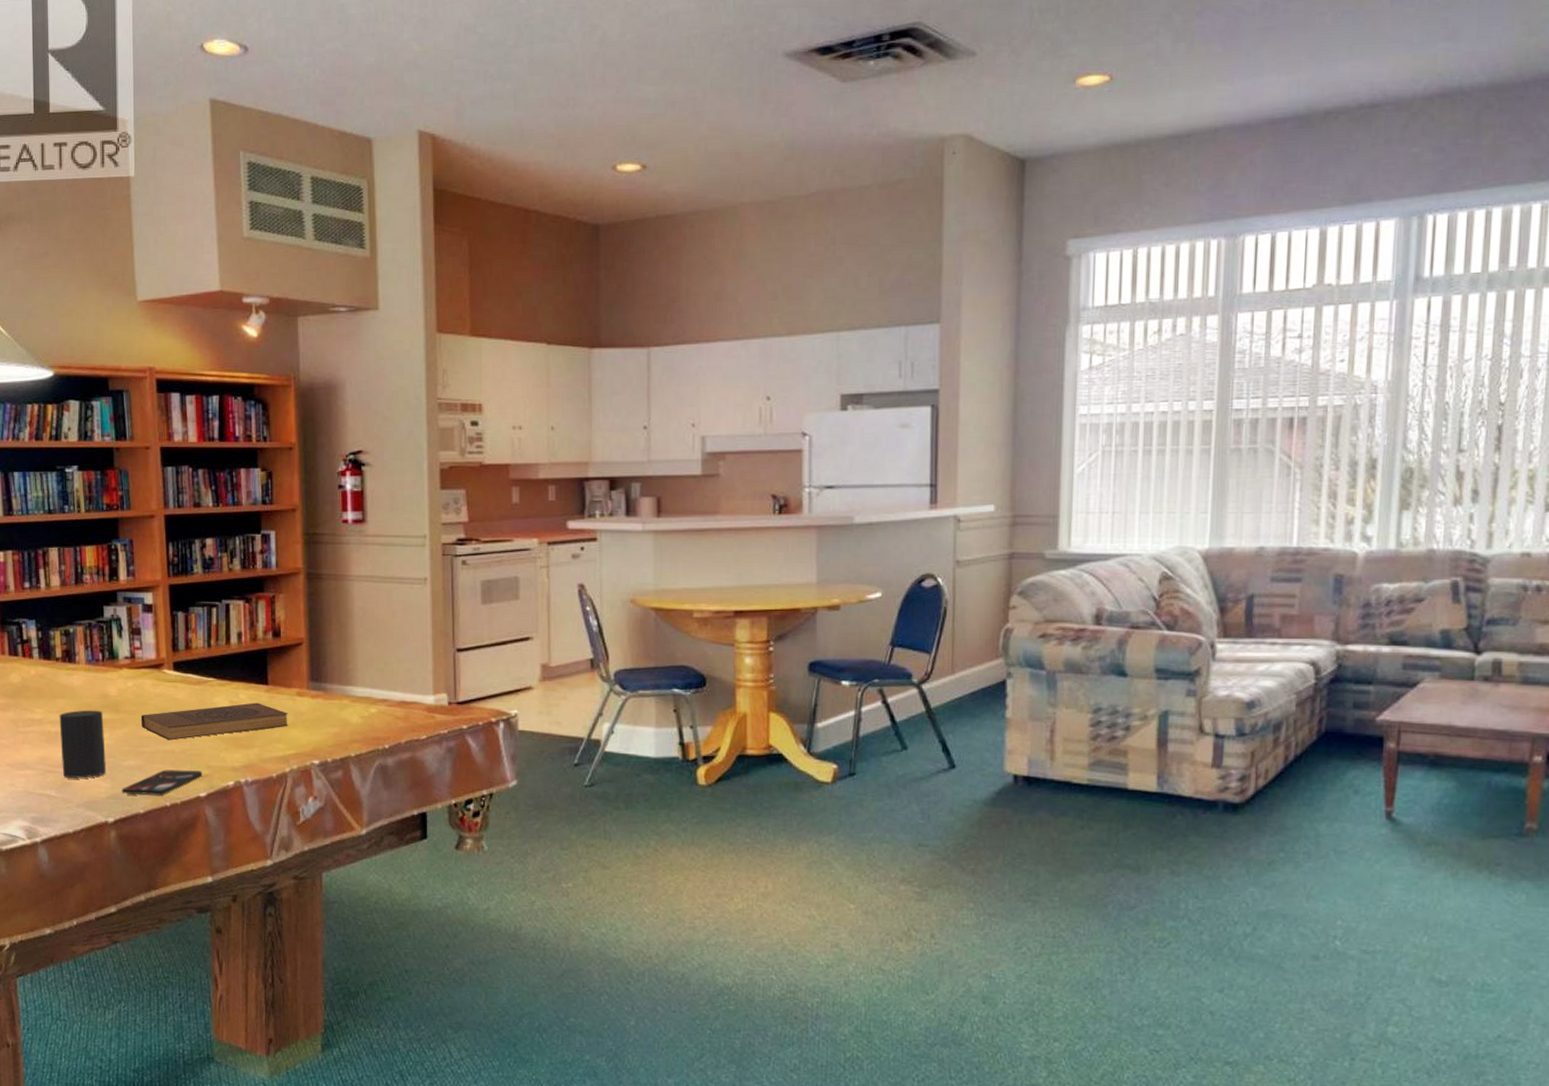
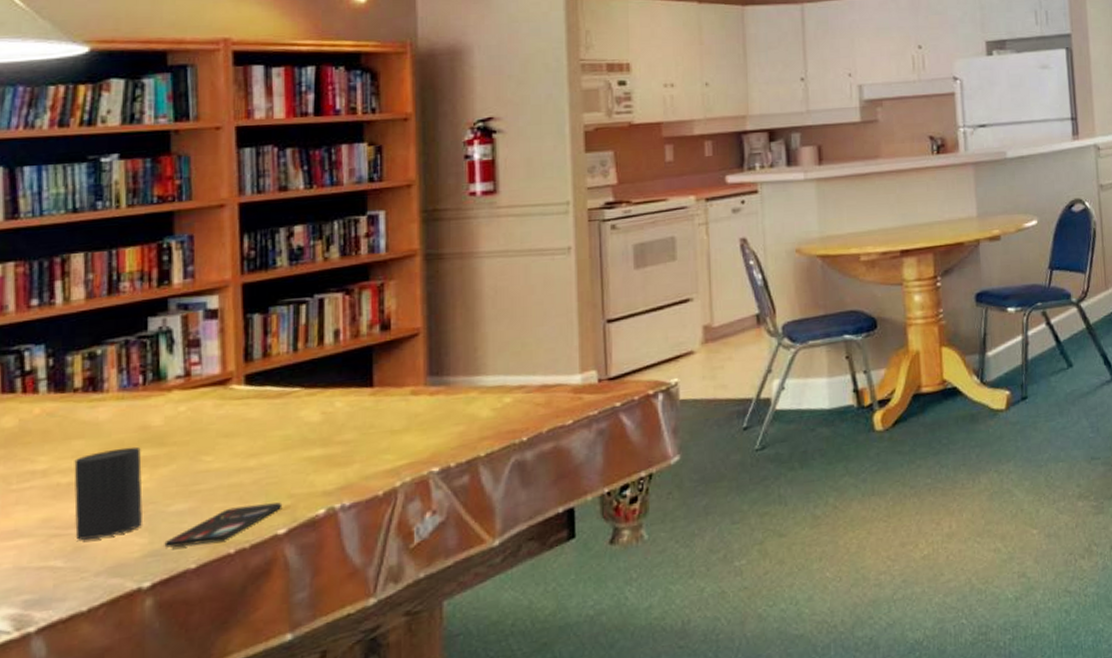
book: present [141,702,288,740] -> none [196,409,399,471]

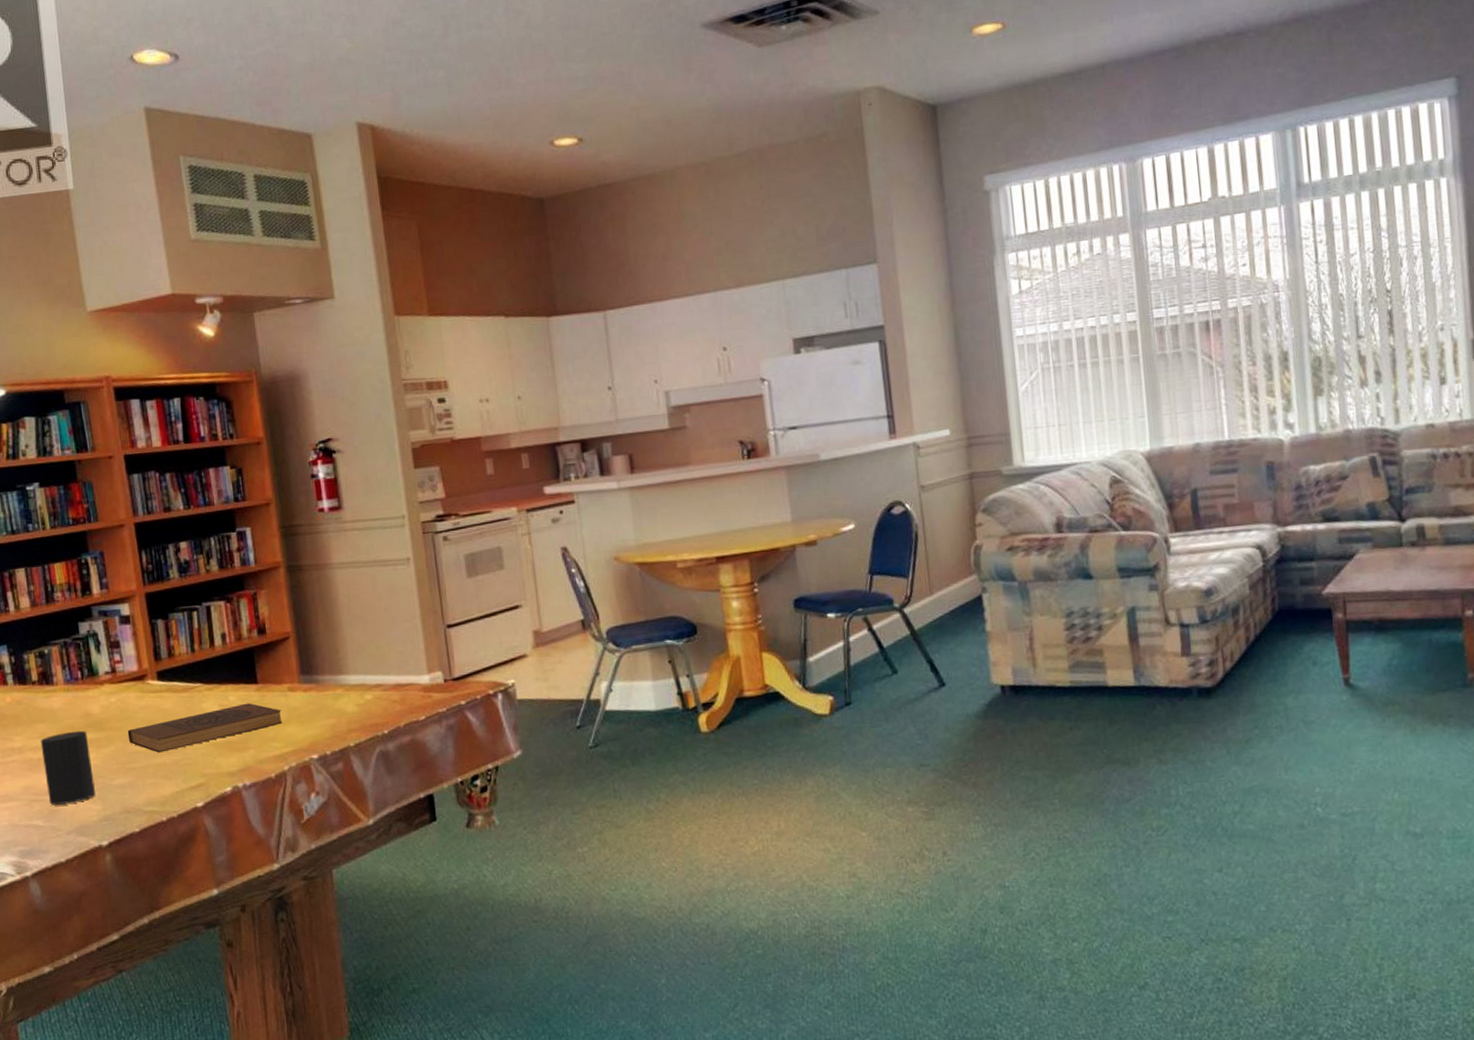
smartphone: present [164,502,283,548] -> none [113,780,198,814]
book: none [196,409,399,471] -> present [127,703,283,753]

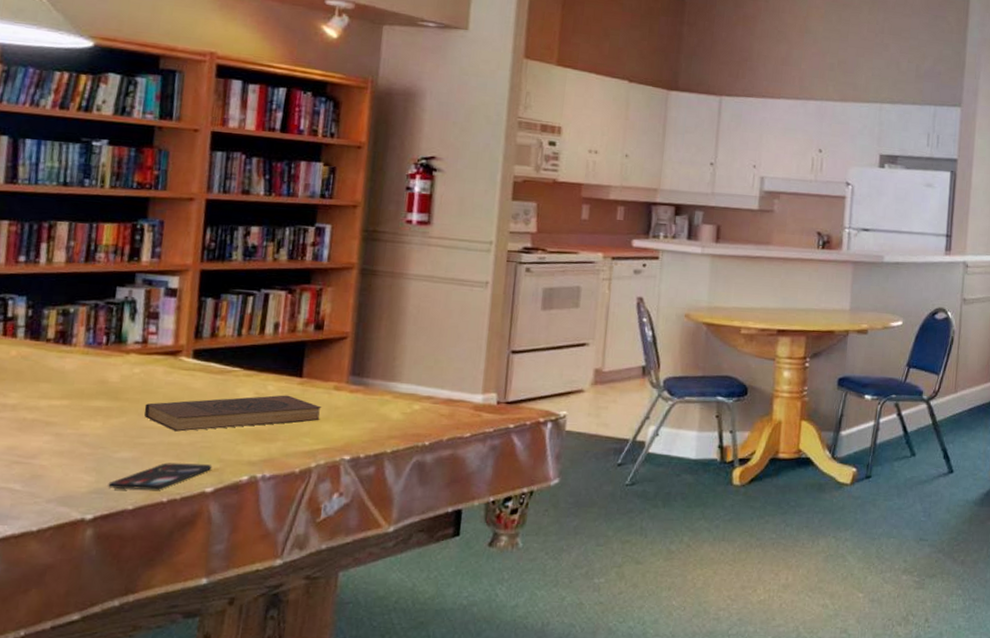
cup: present [40,730,95,805] -> none [34,396,98,471]
smartphone: none [113,780,198,814] -> present [108,462,213,490]

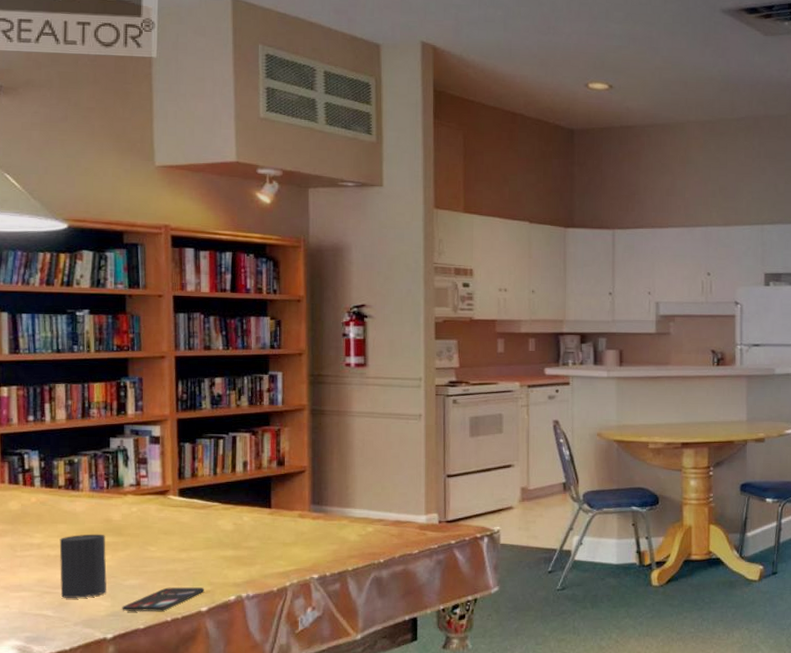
cup: none [34,396,98,471] -> present [59,534,107,598]
book: present [144,395,322,432] -> none [144,524,290,560]

